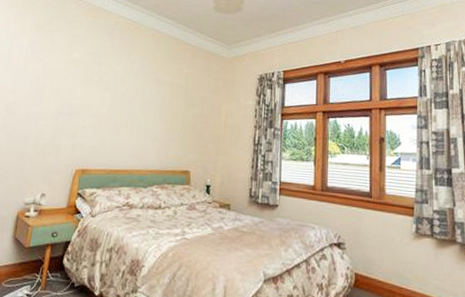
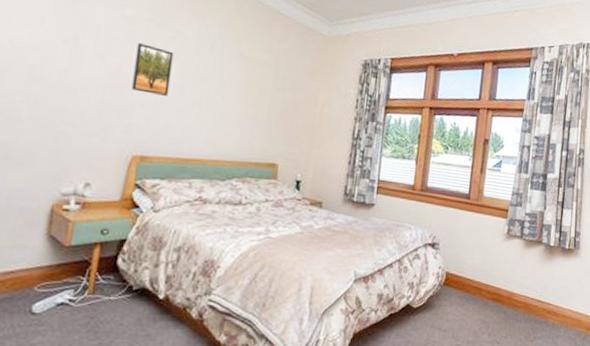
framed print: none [76,79,107,119] -> present [131,43,174,96]

